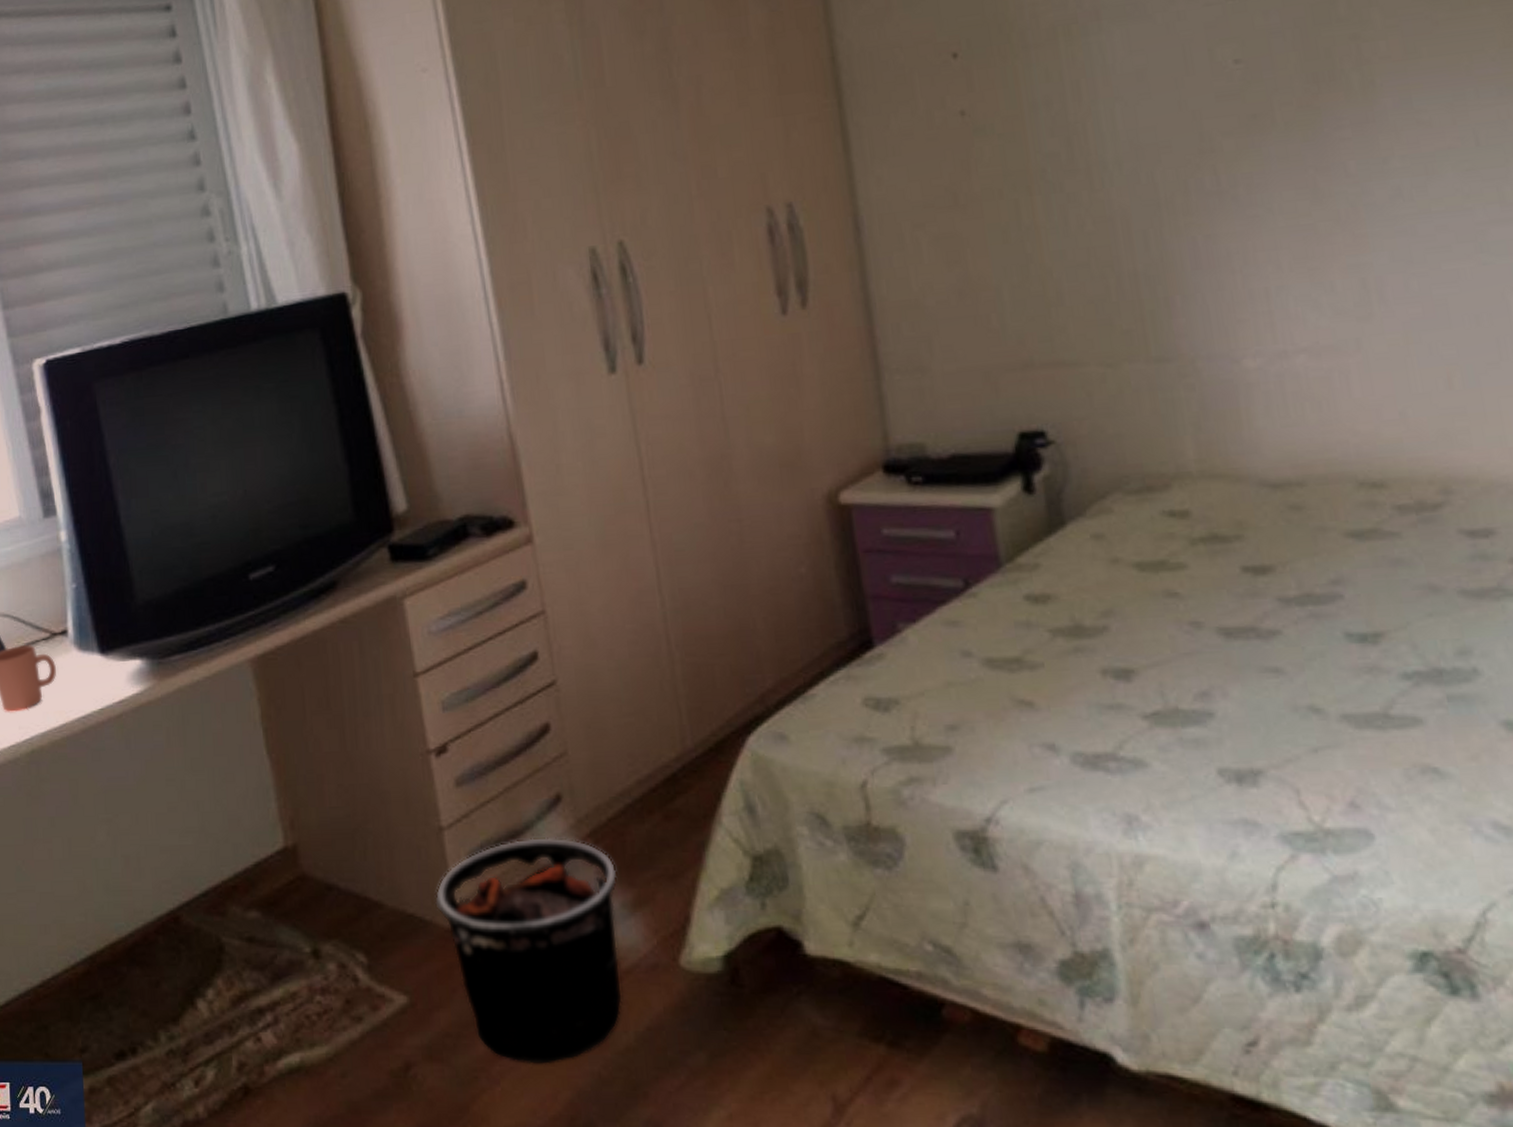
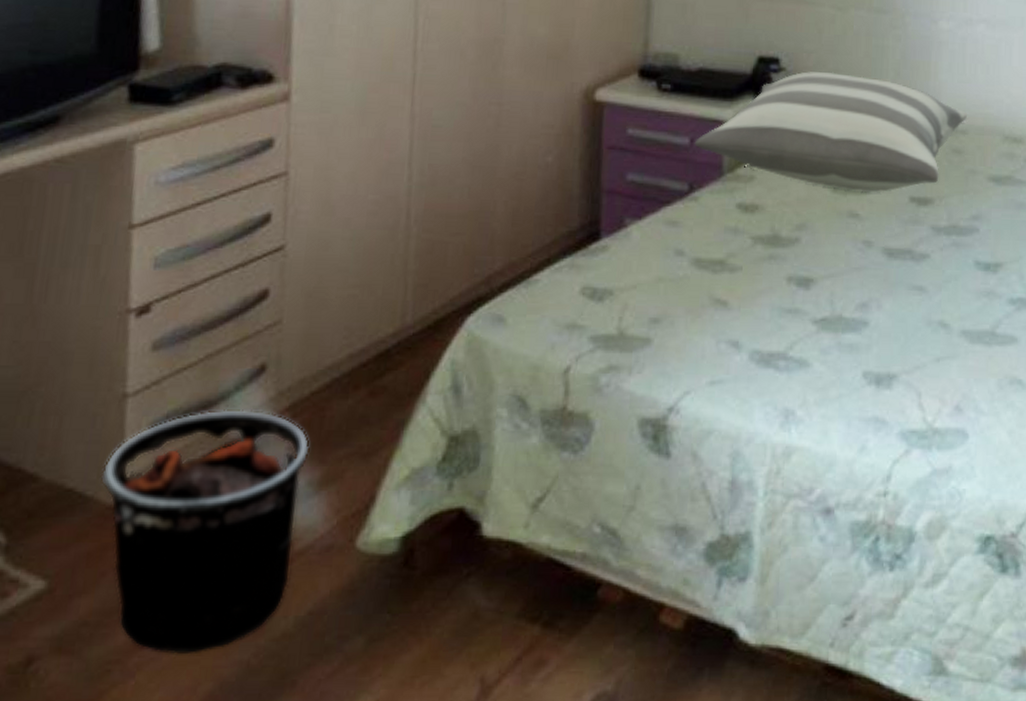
pillow: none [961,437,1302,568] -> present [694,71,967,193]

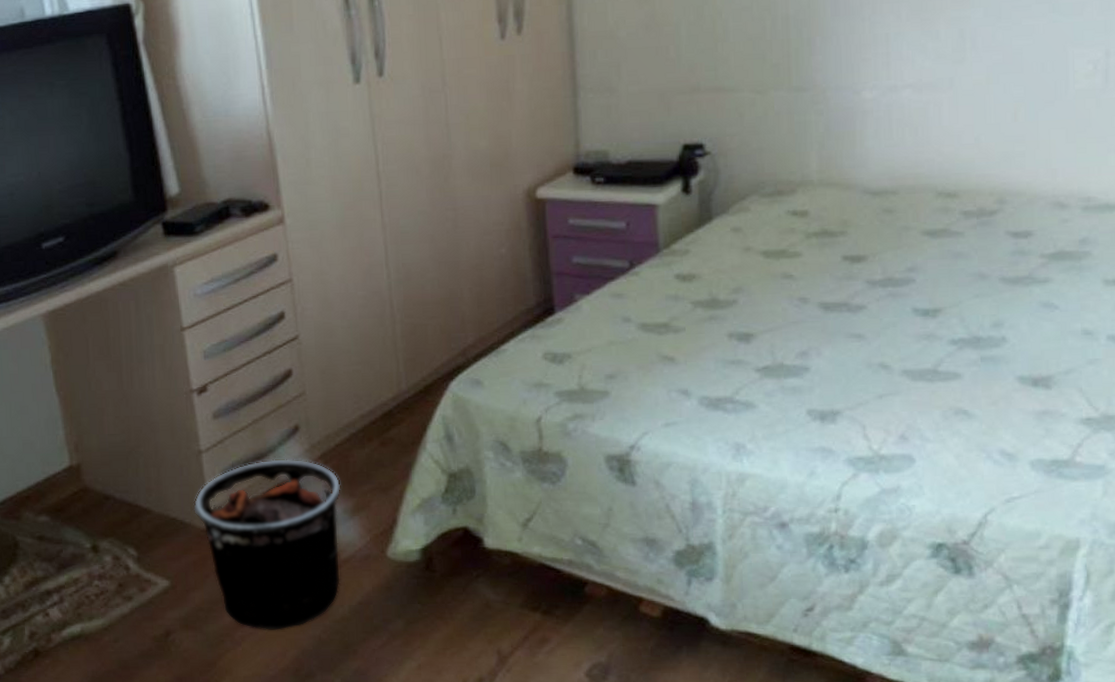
pillow: present [694,71,967,193] -> none [630,150,897,256]

